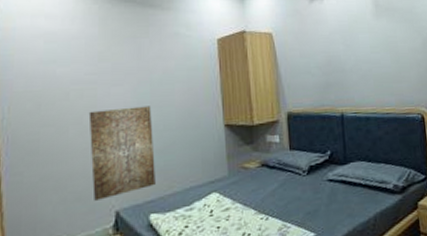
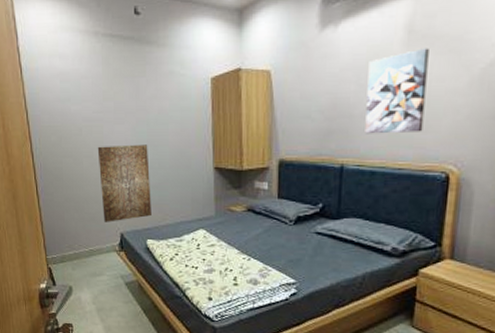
wall art: none [351,17,399,86] -> present [365,48,429,134]

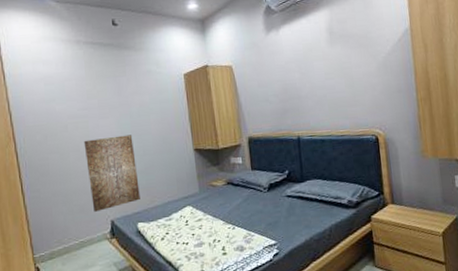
wall art: present [365,48,429,134] -> none [306,44,353,111]

